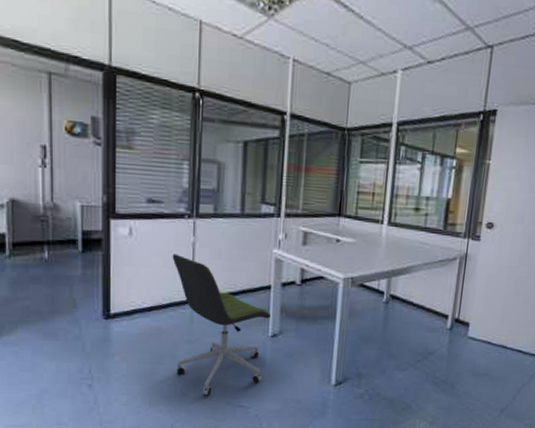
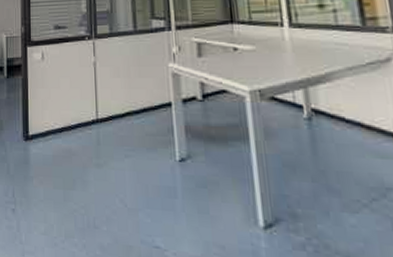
office chair: present [172,254,270,396] -> none [77,74,176,230]

